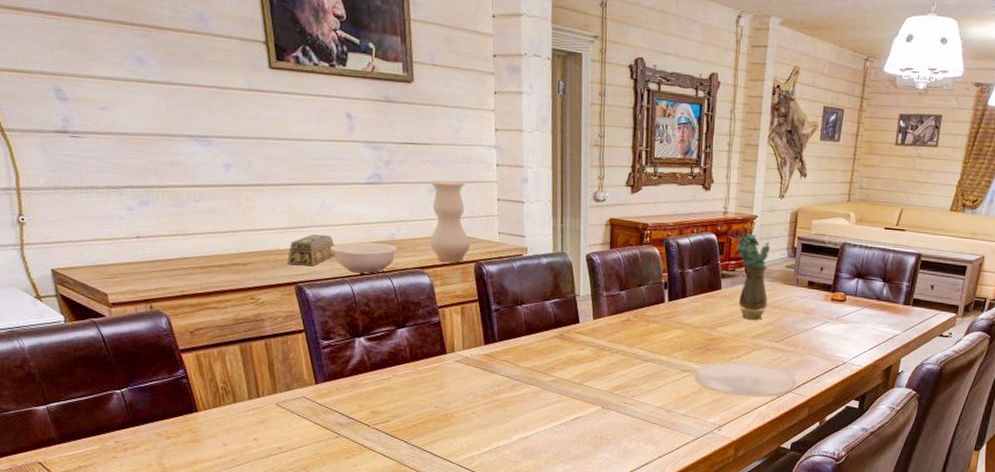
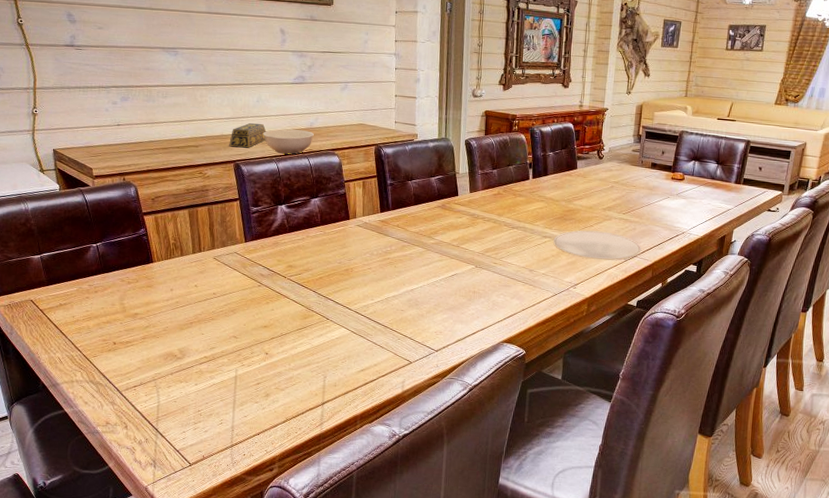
vase: present [430,180,471,263] -> none [340,80,373,146]
vase: present [736,229,770,320] -> none [590,120,619,195]

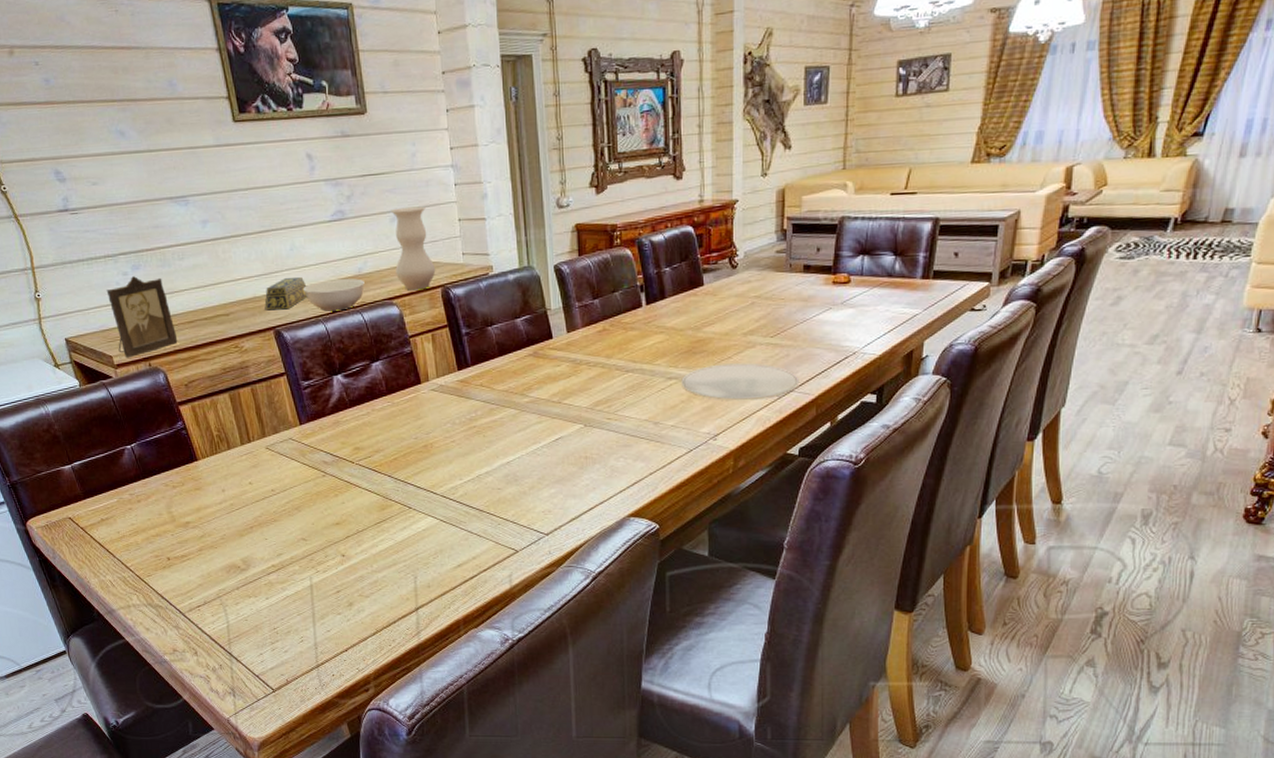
photo frame: none [96,106,152,172] -> present [106,276,178,358]
vase: none [340,80,373,146] -> present [391,206,436,291]

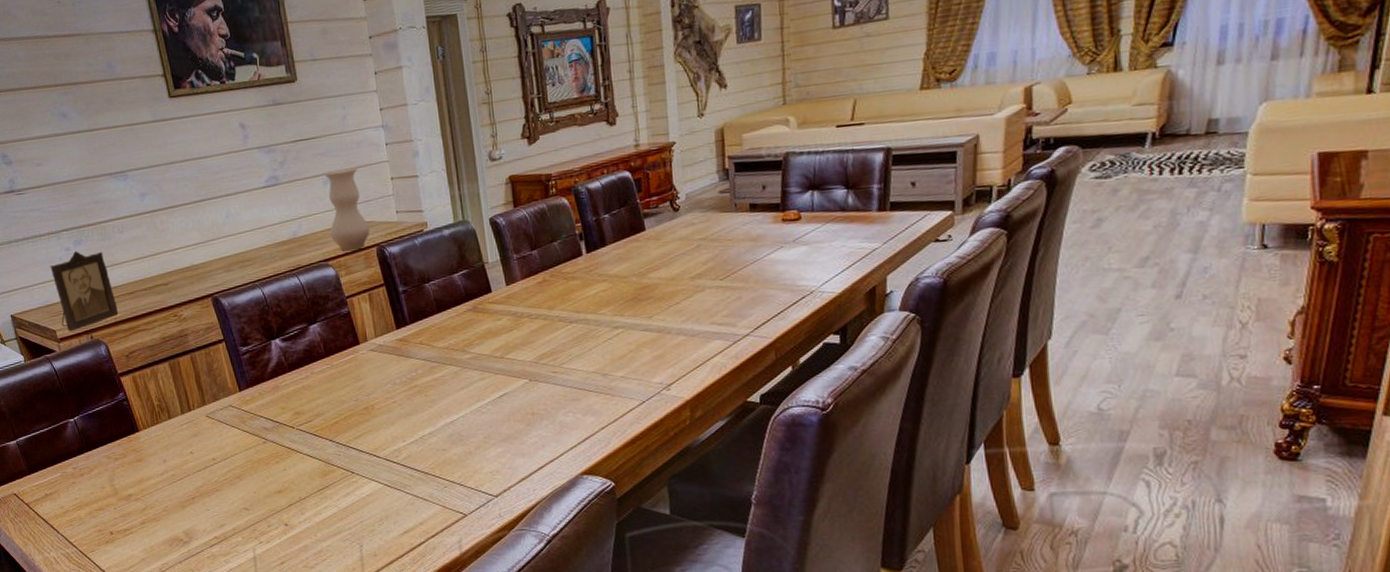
decorative box: present [264,277,307,311] -> none [202,244,243,278]
bowl: present [303,278,365,312] -> none [239,242,300,276]
plate: present [681,363,800,401] -> none [628,307,755,349]

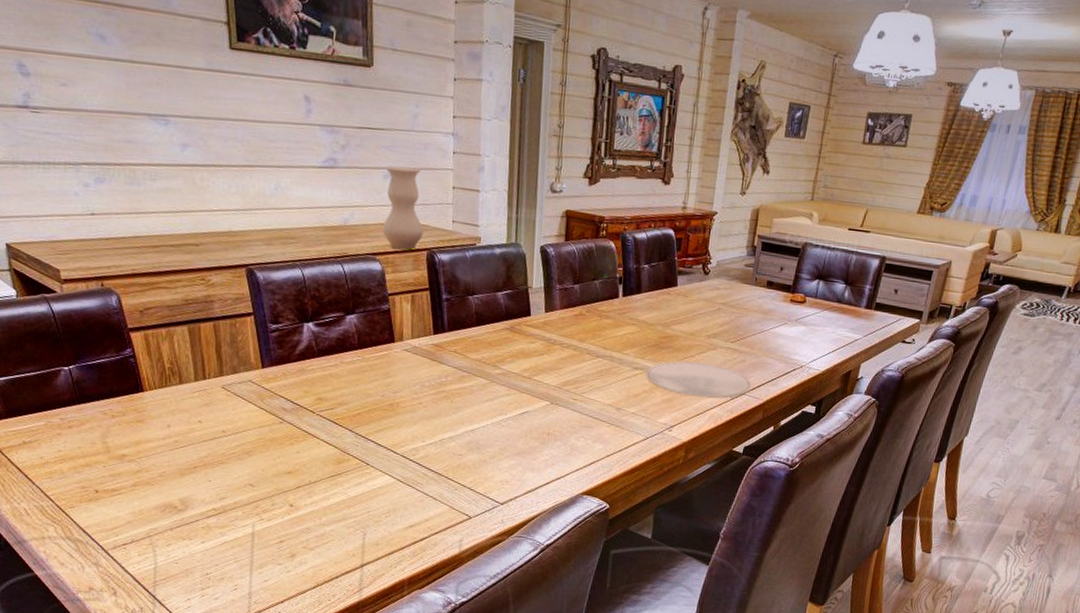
photo frame: present [50,251,119,332] -> none [62,189,138,275]
plate: none [628,307,755,349] -> present [646,361,752,399]

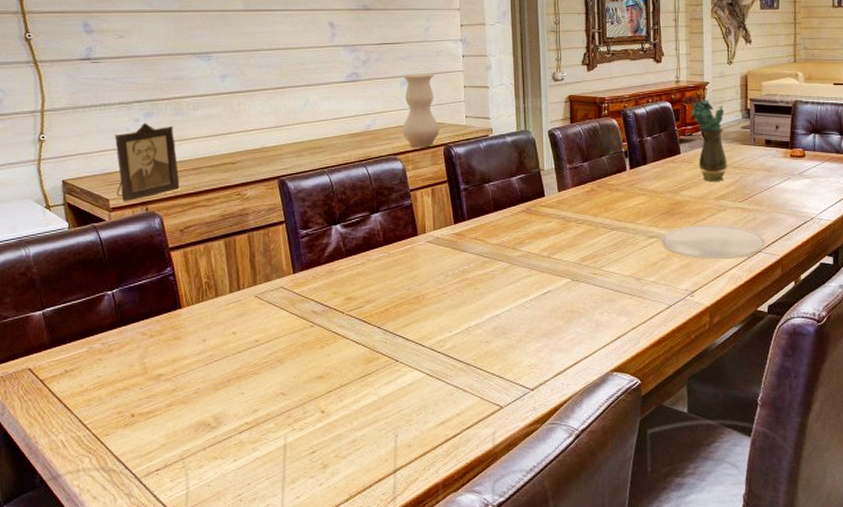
photo frame: none [62,189,138,275] -> present [114,123,180,202]
vase: none [694,226,729,319] -> present [690,96,727,181]

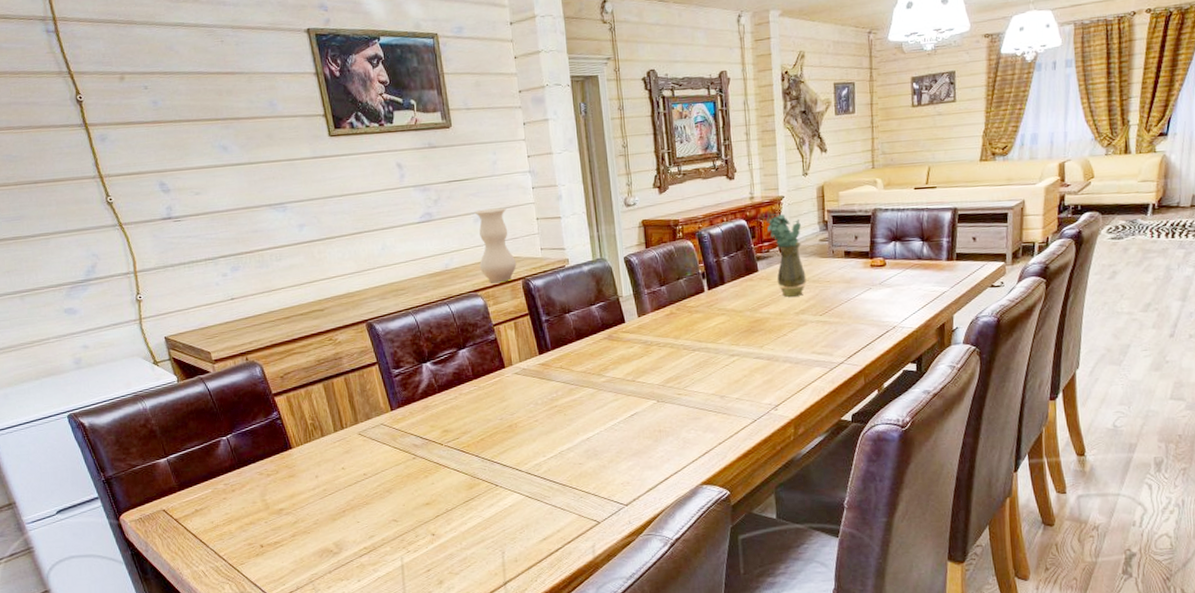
photo frame: present [114,123,180,202] -> none [206,277,274,354]
plate: present [661,225,766,260] -> none [743,339,848,374]

